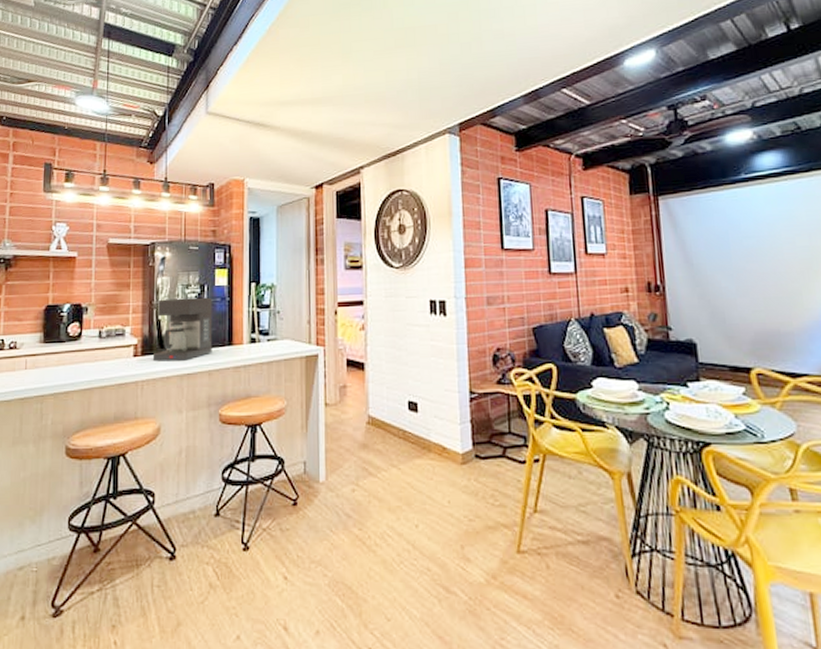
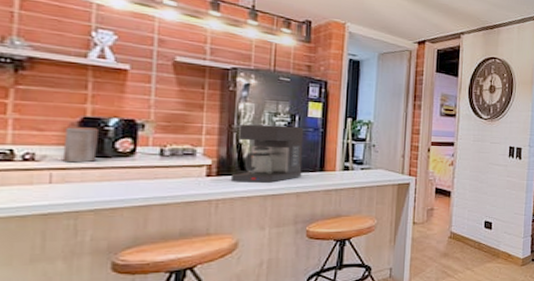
canister: none [33,314,58,349] -> present [62,127,100,163]

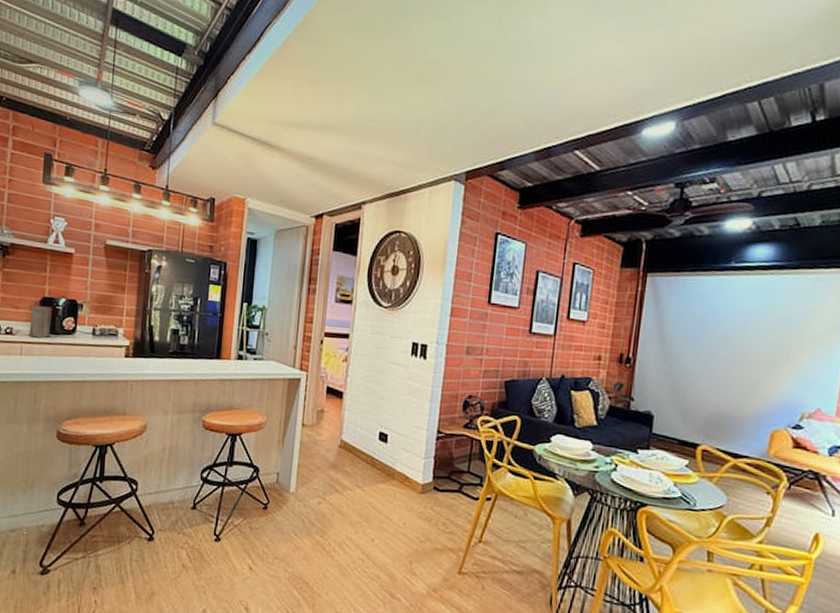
coffee maker: present [230,124,304,183] -> none [143,306,205,368]

